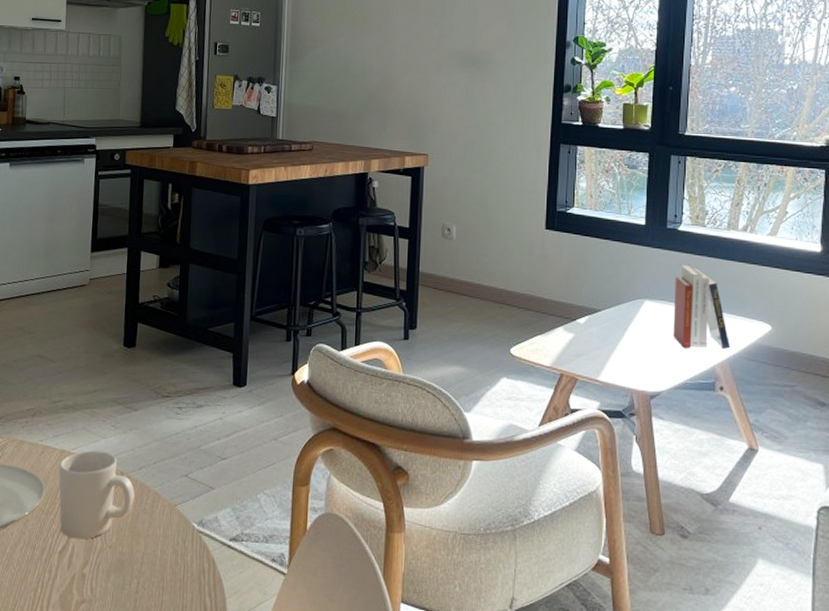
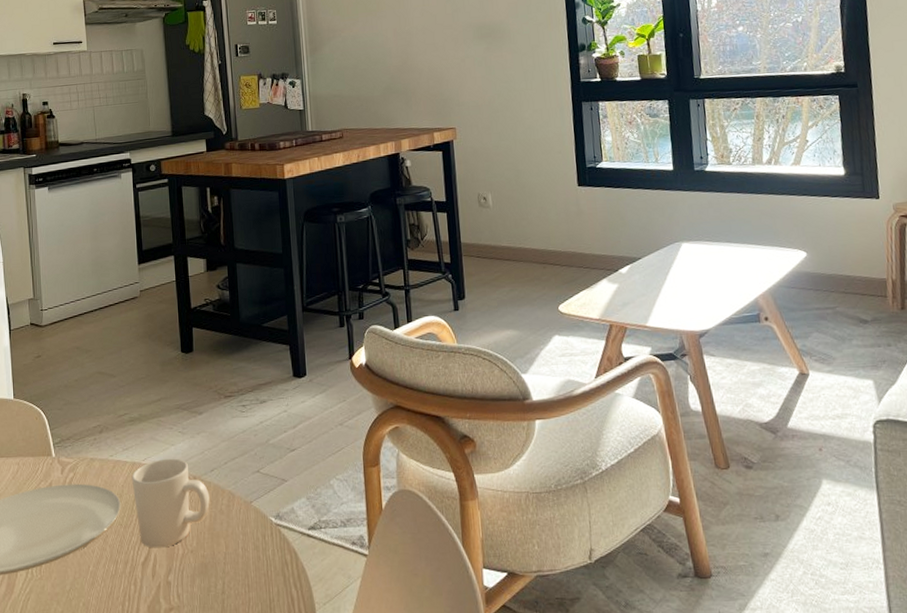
books: present [673,264,731,350] -> none [708,202,770,284]

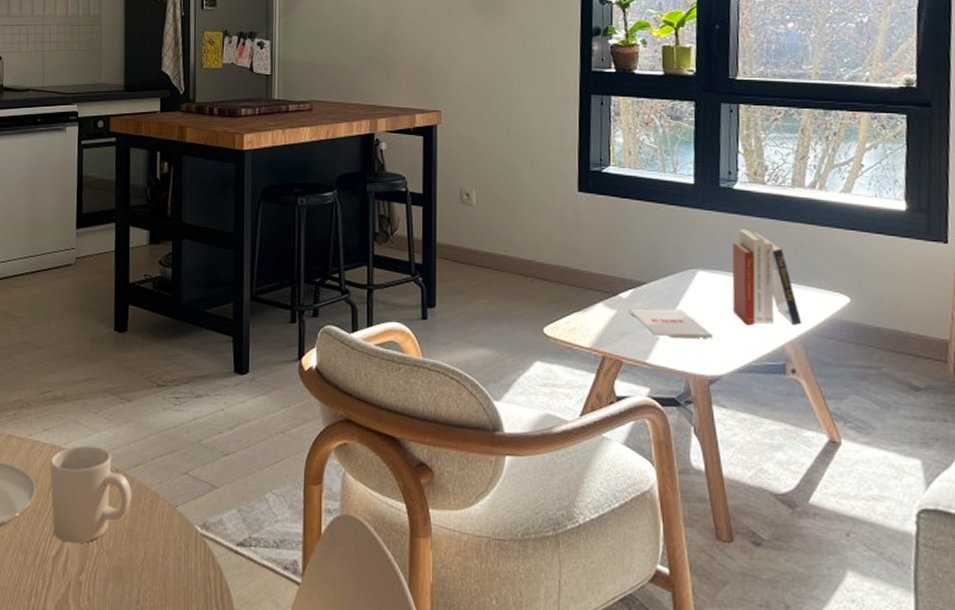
magazine: none [627,277,700,303] -> present [628,307,714,338]
books: none [708,202,770,284] -> present [732,228,803,327]

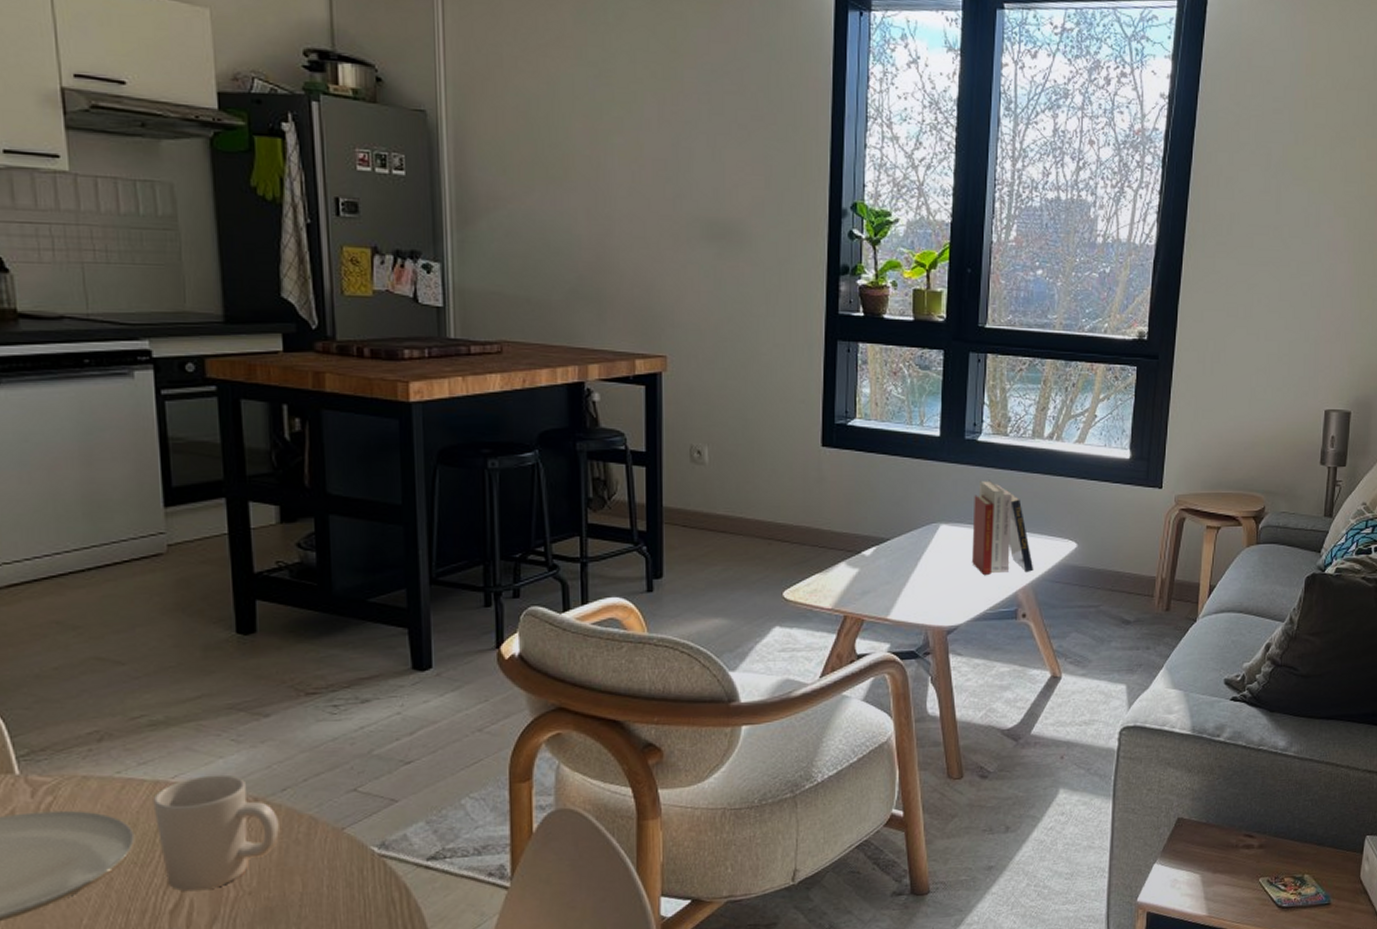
magazine: present [628,307,714,338] -> none [871,564,953,593]

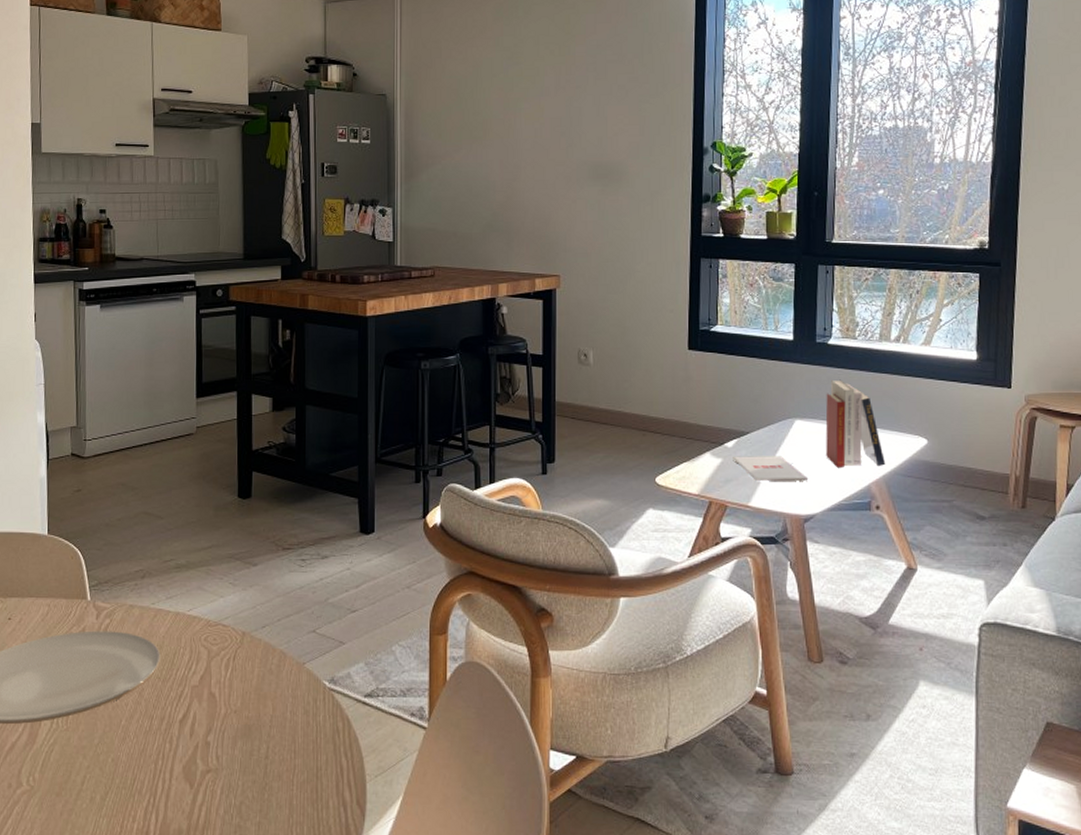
mug: present [152,774,279,892] -> none [174,611,259,706]
magazine: none [871,564,953,593] -> present [733,456,809,482]

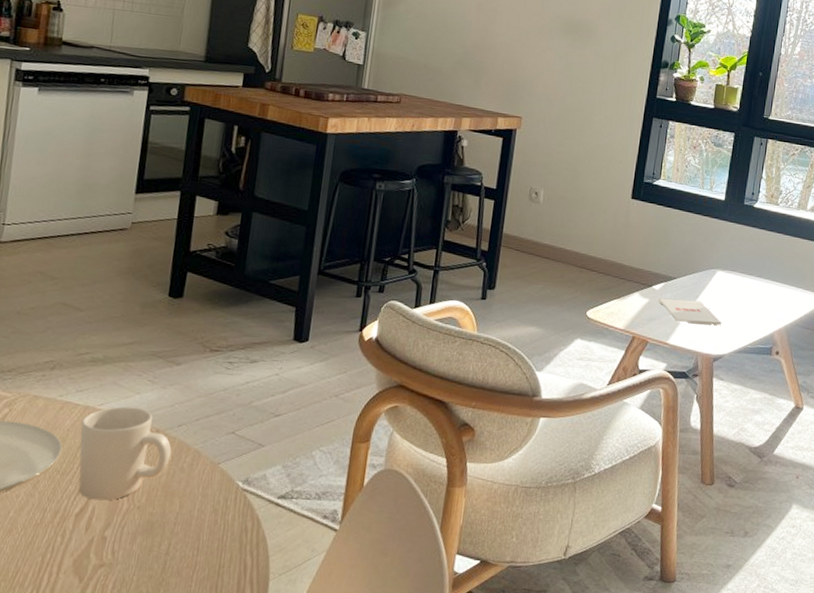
mug: none [174,611,259,706] -> present [78,406,172,501]
books: present [825,379,886,467] -> none [740,238,789,319]

